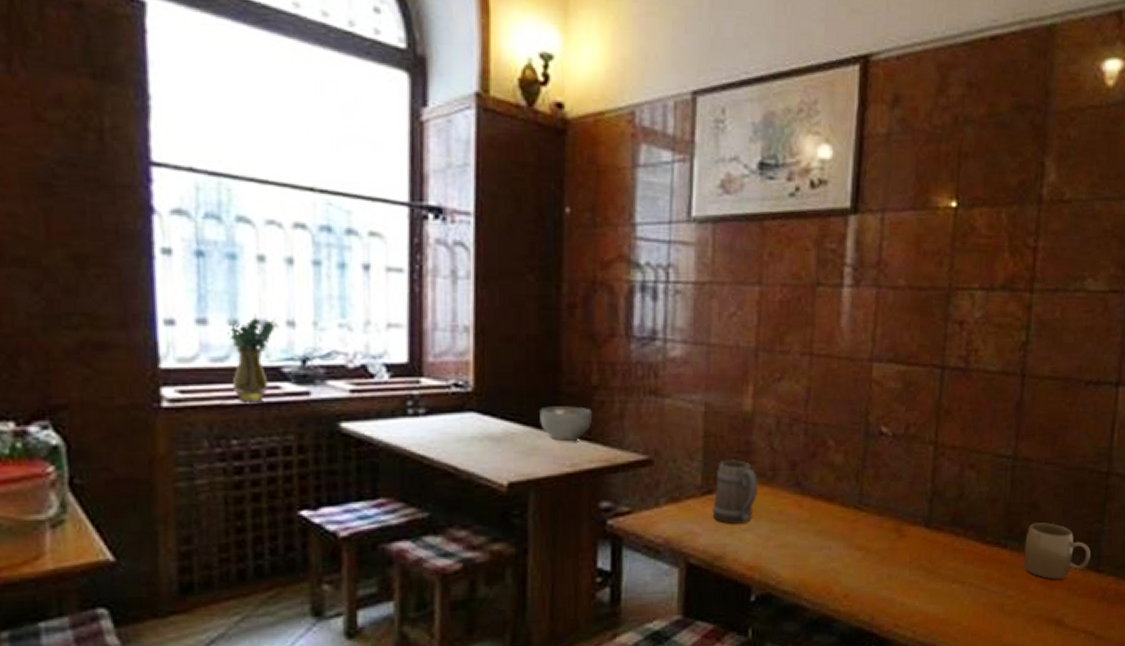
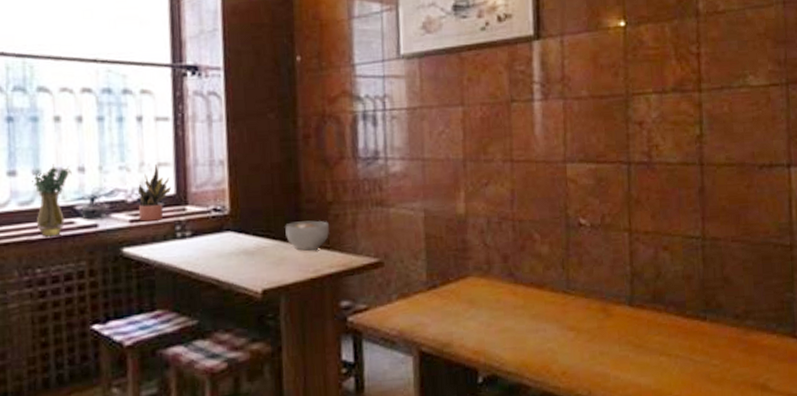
potted plant: none [357,325,402,393] -> present [134,164,171,222]
beer mug: present [712,460,758,524] -> none [437,257,476,314]
mug: present [1024,522,1091,580] -> none [722,295,786,347]

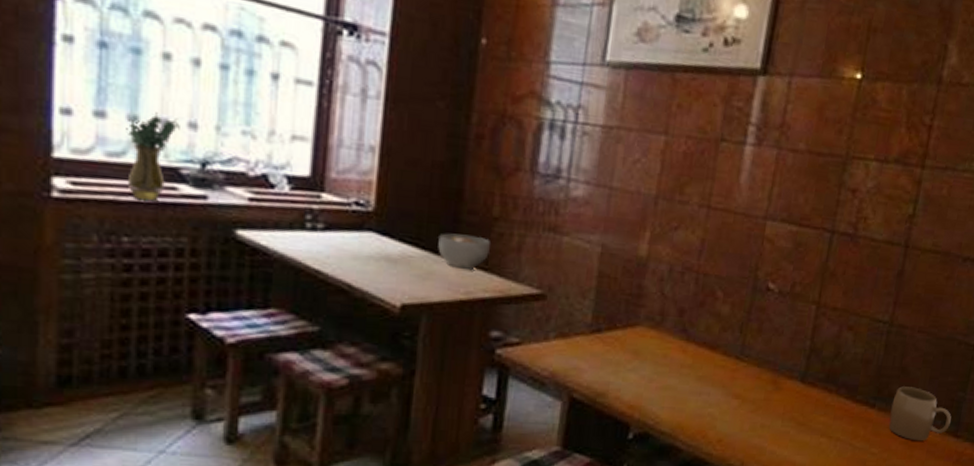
potted plant: present [134,164,171,222] -> none [258,136,306,205]
mug: none [722,295,786,347] -> present [888,386,951,441]

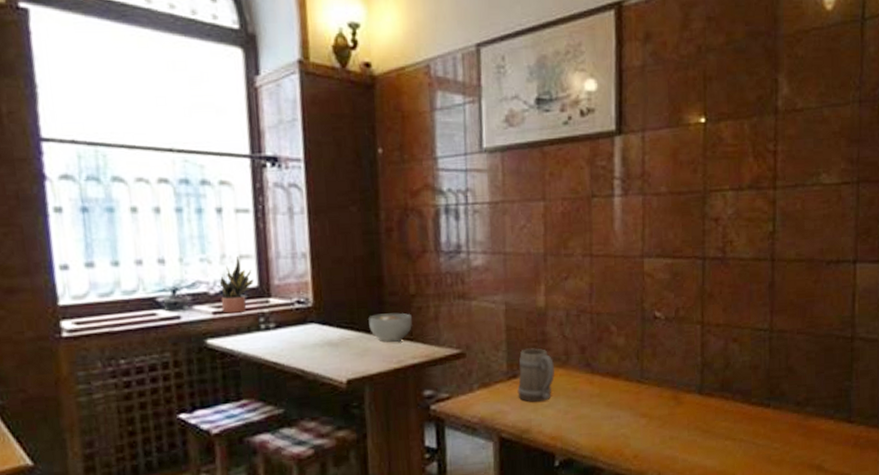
vase: present [126,112,180,201] -> none [111,256,152,328]
potted plant: none [258,136,306,205] -> present [216,257,253,314]
beer mug: none [599,301,646,364] -> present [517,348,555,402]
mug: present [888,386,951,441] -> none [785,383,842,432]

